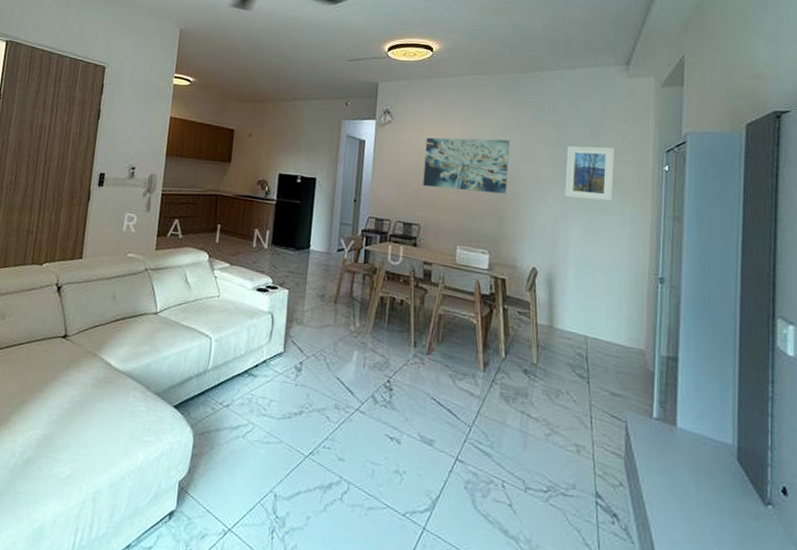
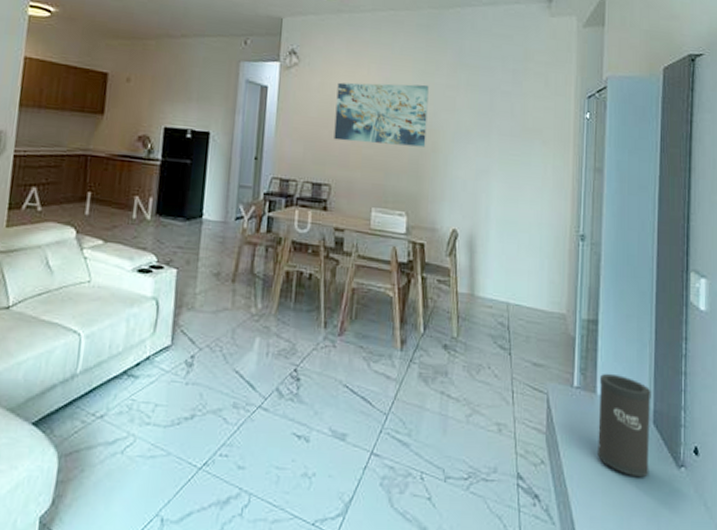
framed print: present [564,146,615,201] -> none [486,91,537,153]
speaker: none [677,408,735,510] -> present [596,373,651,478]

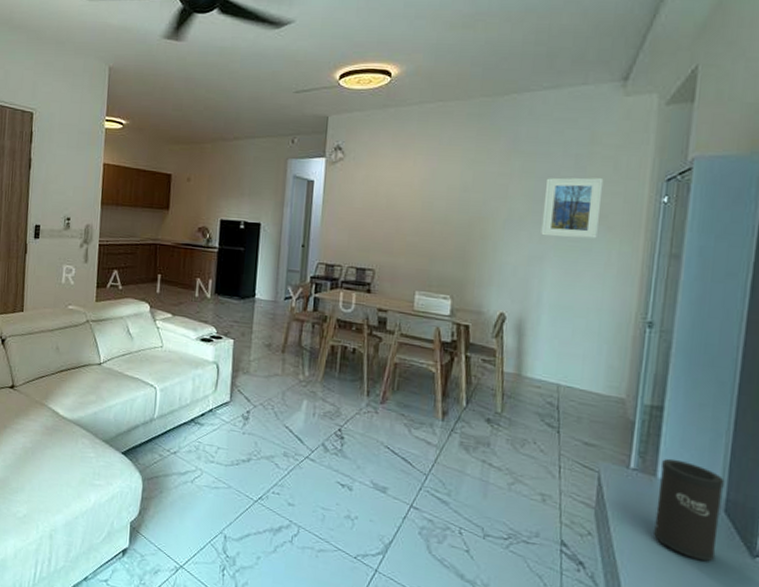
wall art: present [334,82,429,147] -> none [378,173,479,235]
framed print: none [486,91,537,153] -> present [541,177,604,239]

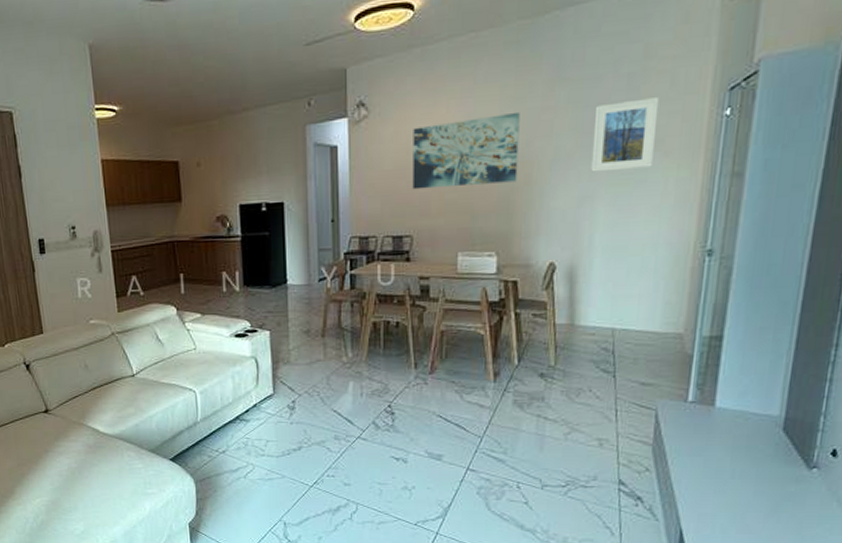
wall art: none [378,173,479,235] -> present [412,111,520,190]
speaker: present [652,458,725,561] -> none [710,386,784,479]

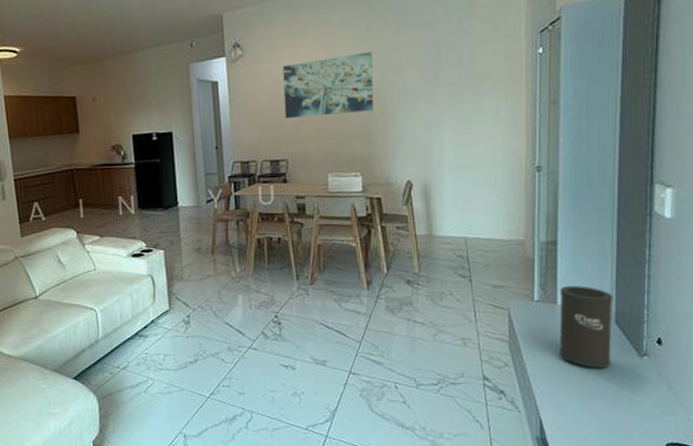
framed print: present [591,97,660,173] -> none [433,39,486,102]
speaker: none [710,386,784,479] -> present [558,285,613,369]

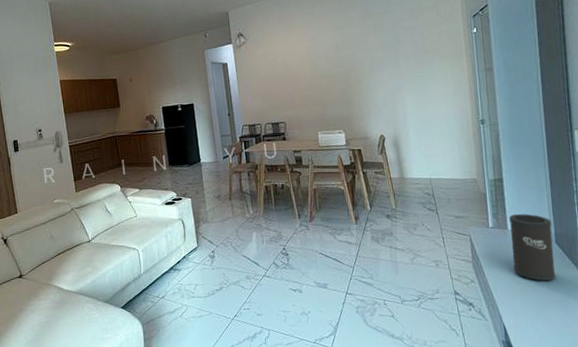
wall art: present [283,51,374,119] -> none [277,35,350,90]

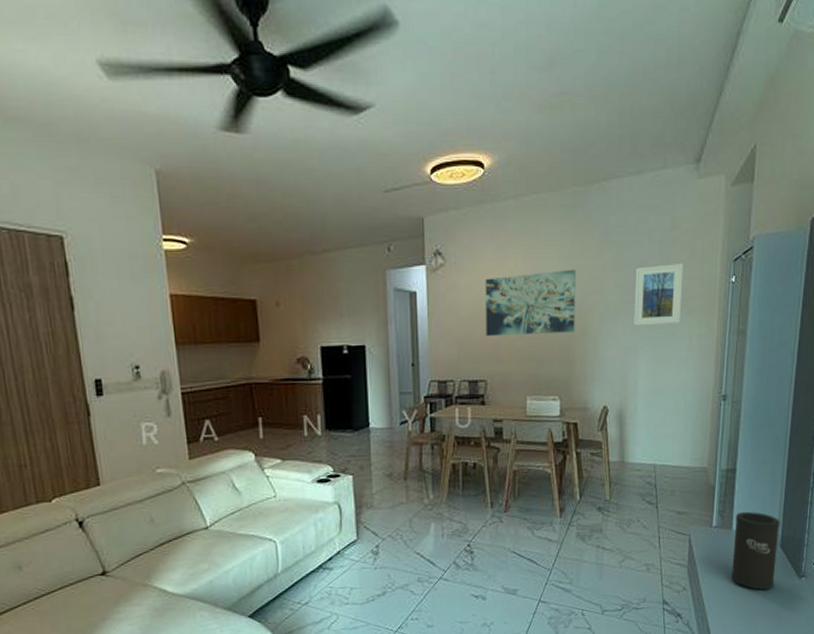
wall art: none [277,35,350,90] -> present [485,269,576,337]
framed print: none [393,23,435,73] -> present [634,264,684,326]

